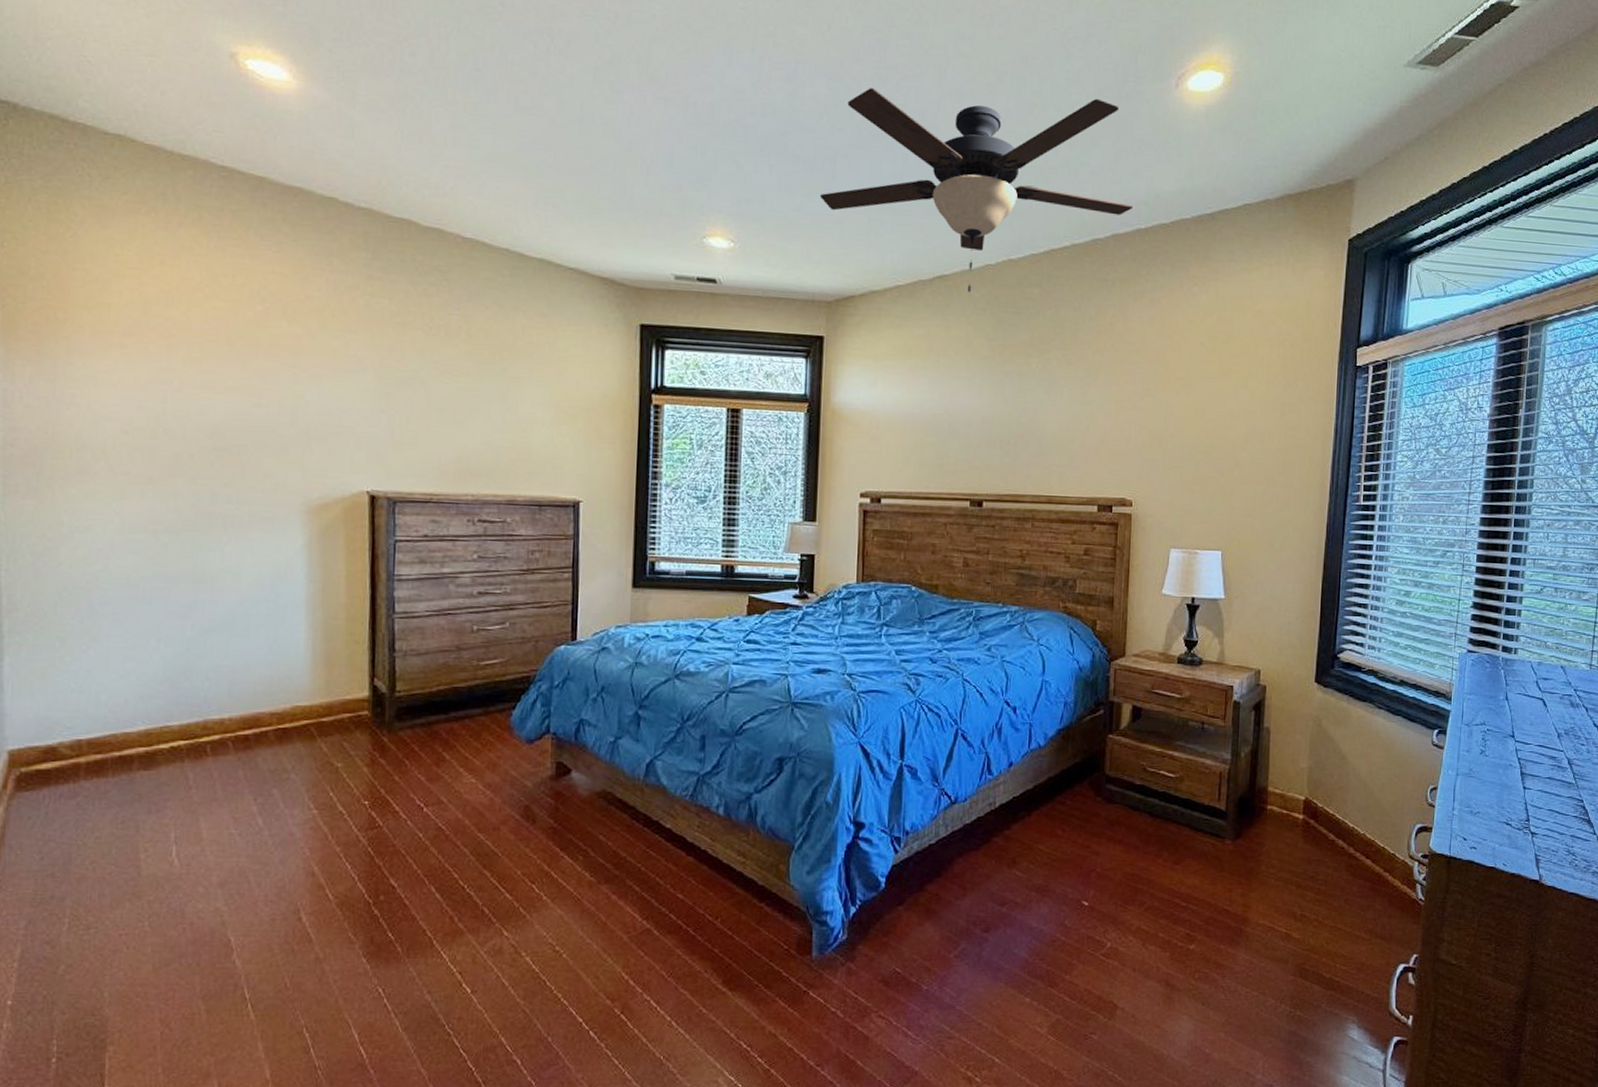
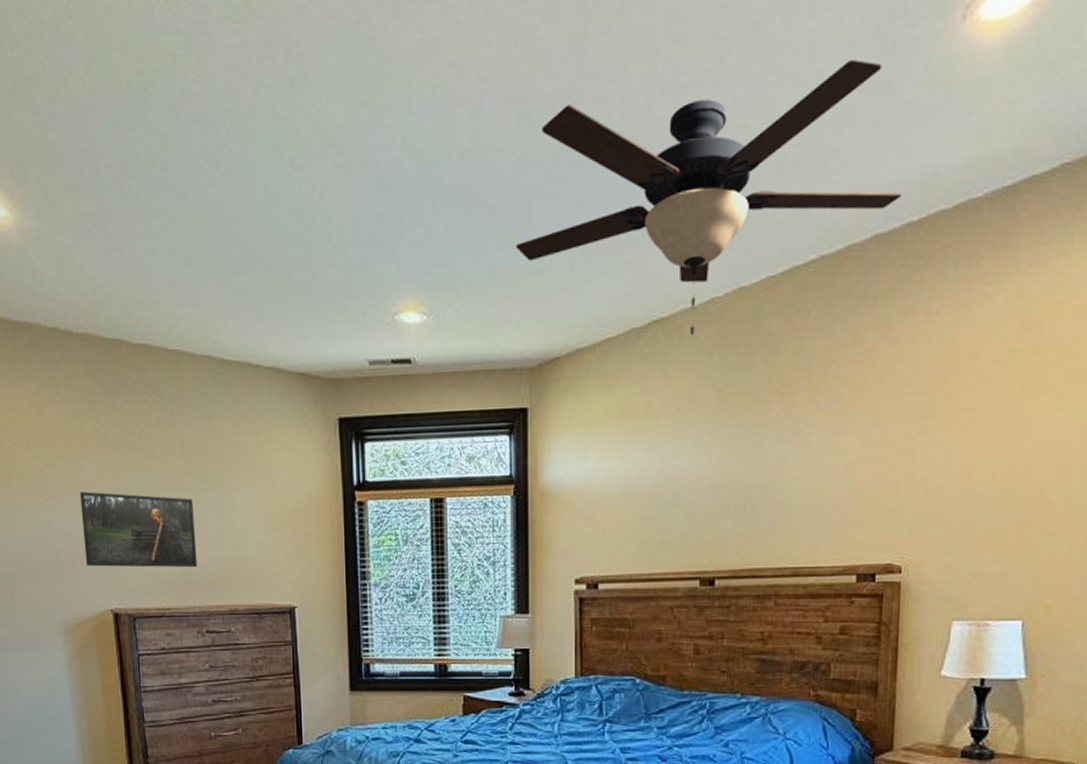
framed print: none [341,366,476,455] -> present [80,491,198,568]

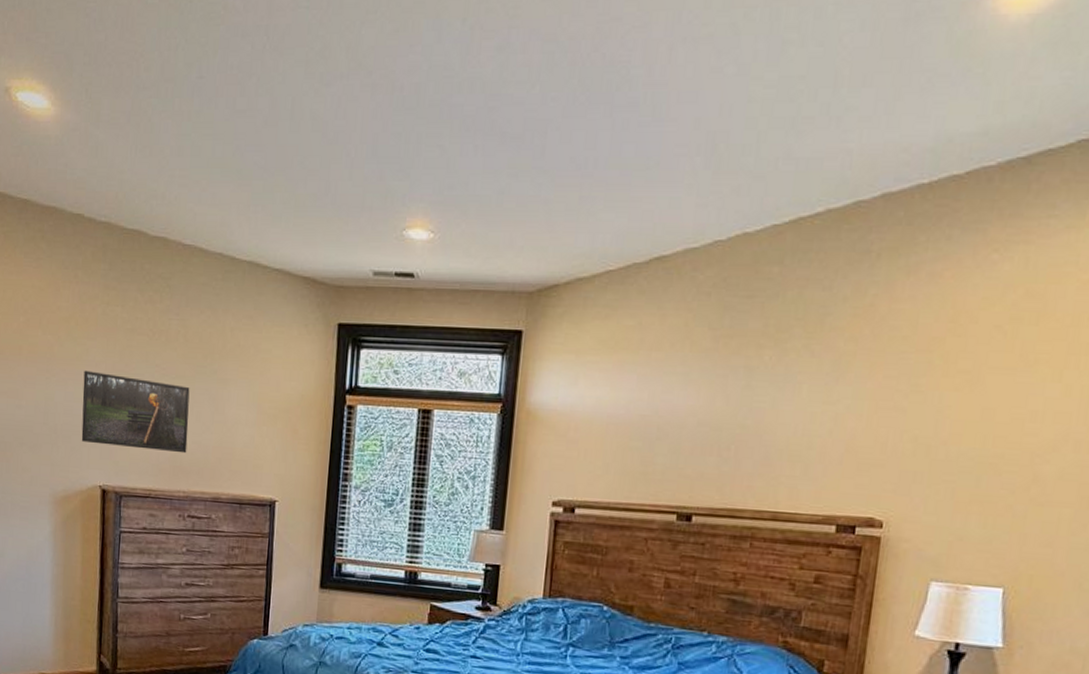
ceiling fan: present [515,58,903,336] -> none [526,23,915,275]

